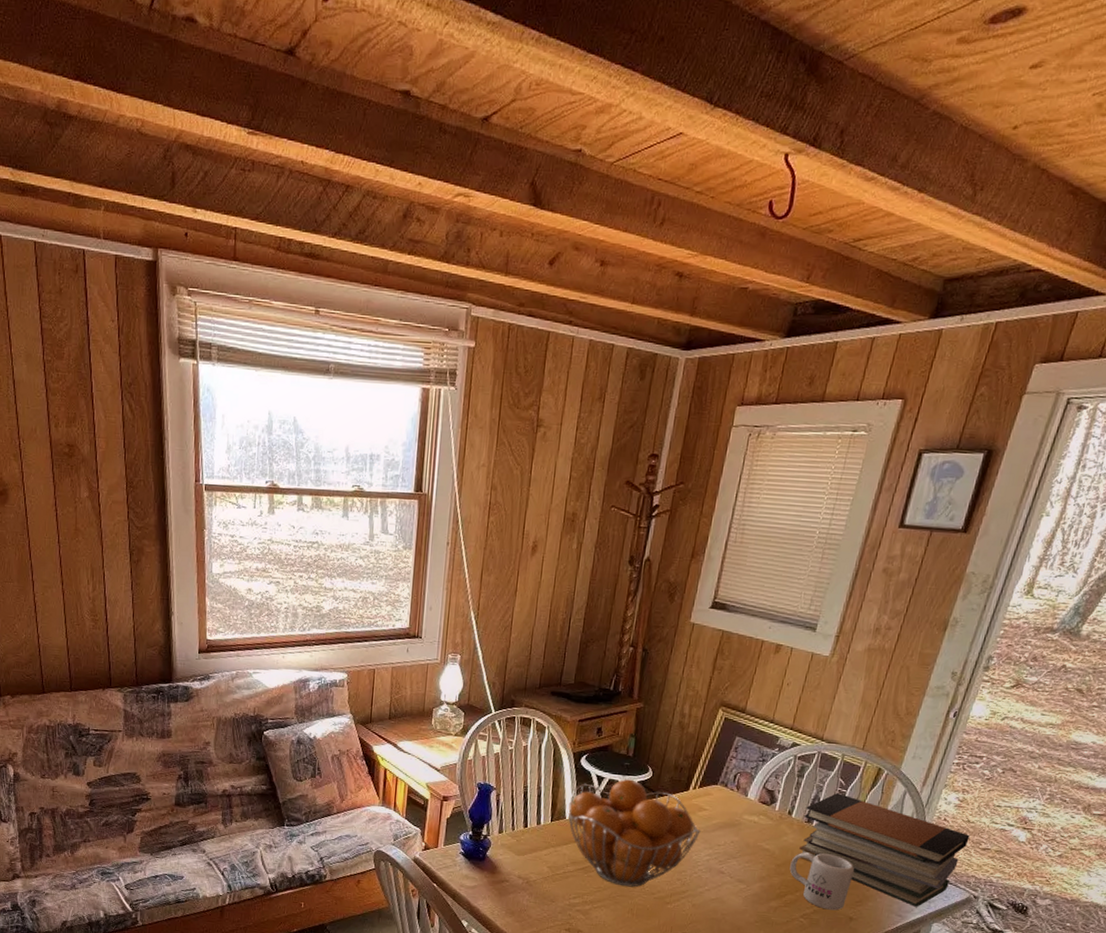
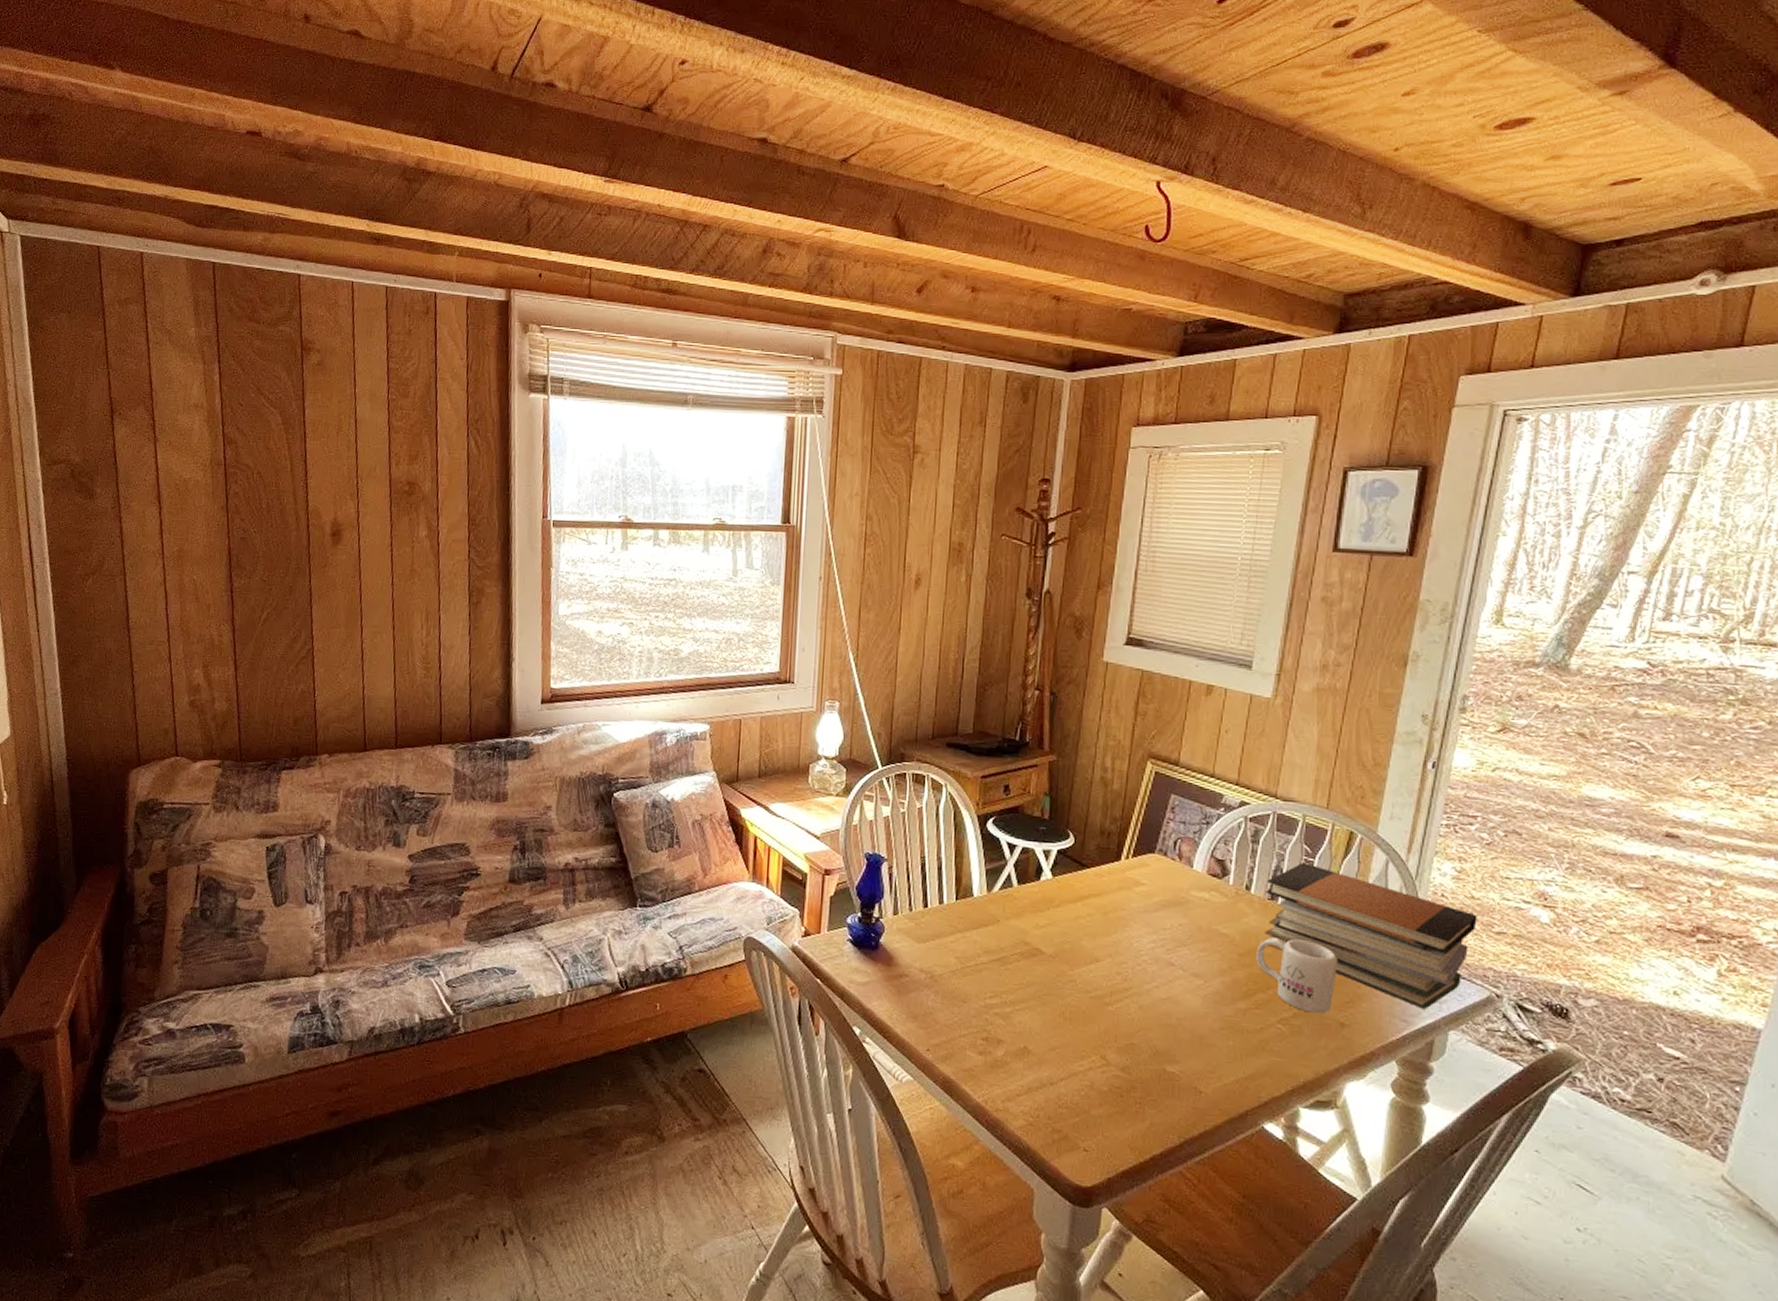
fruit basket: present [567,779,701,887] -> none [974,847,1140,984]

